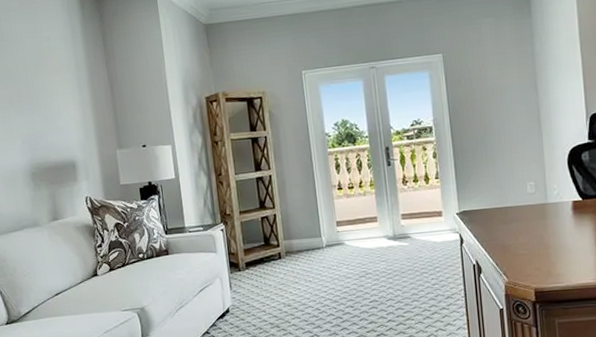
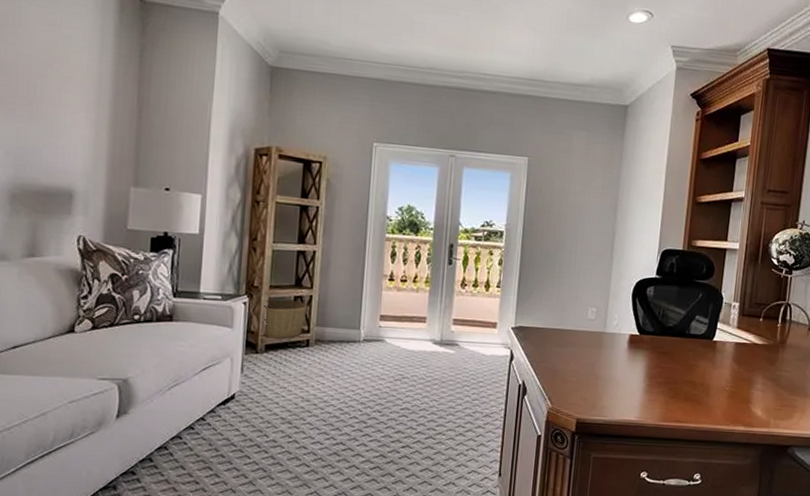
basket: none [238,221,274,257] -> present [259,300,308,339]

